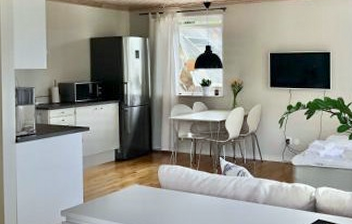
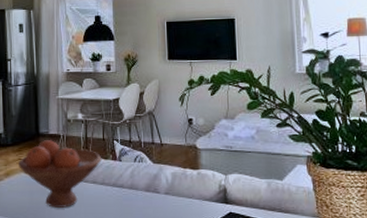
fruit bowl: none [133,156,209,215] -> present [19,140,102,208]

